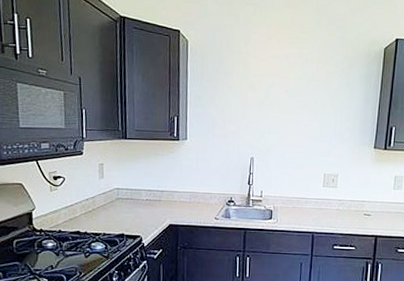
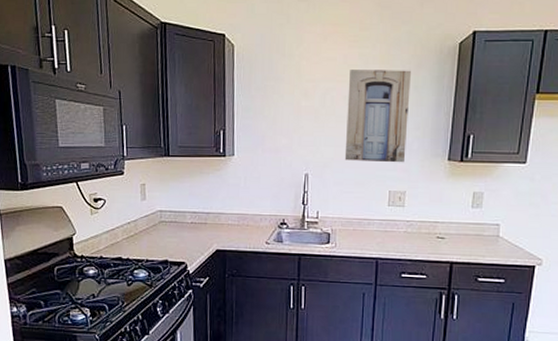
wall art: none [286,67,344,150] -> present [344,70,411,163]

